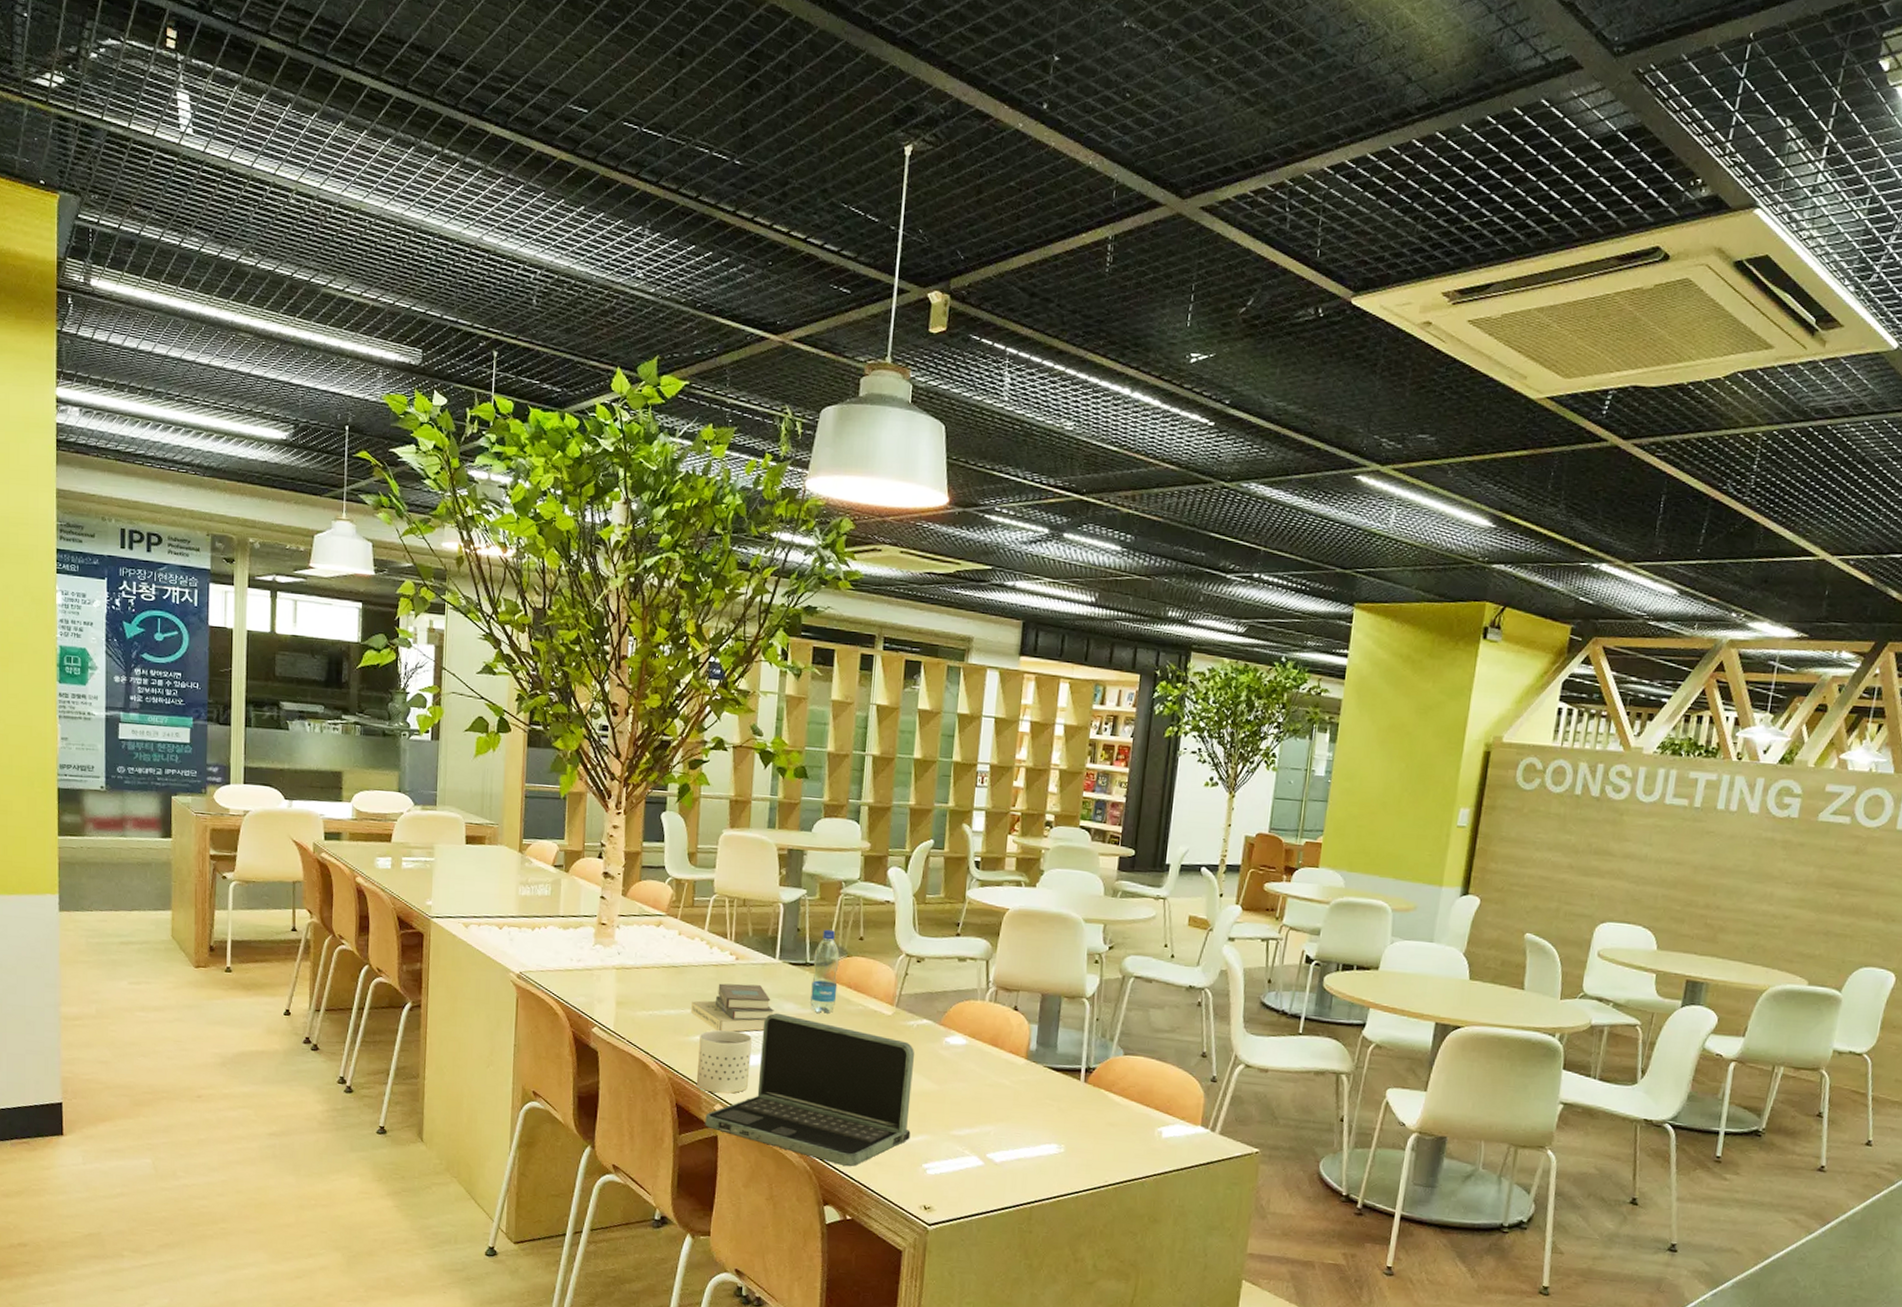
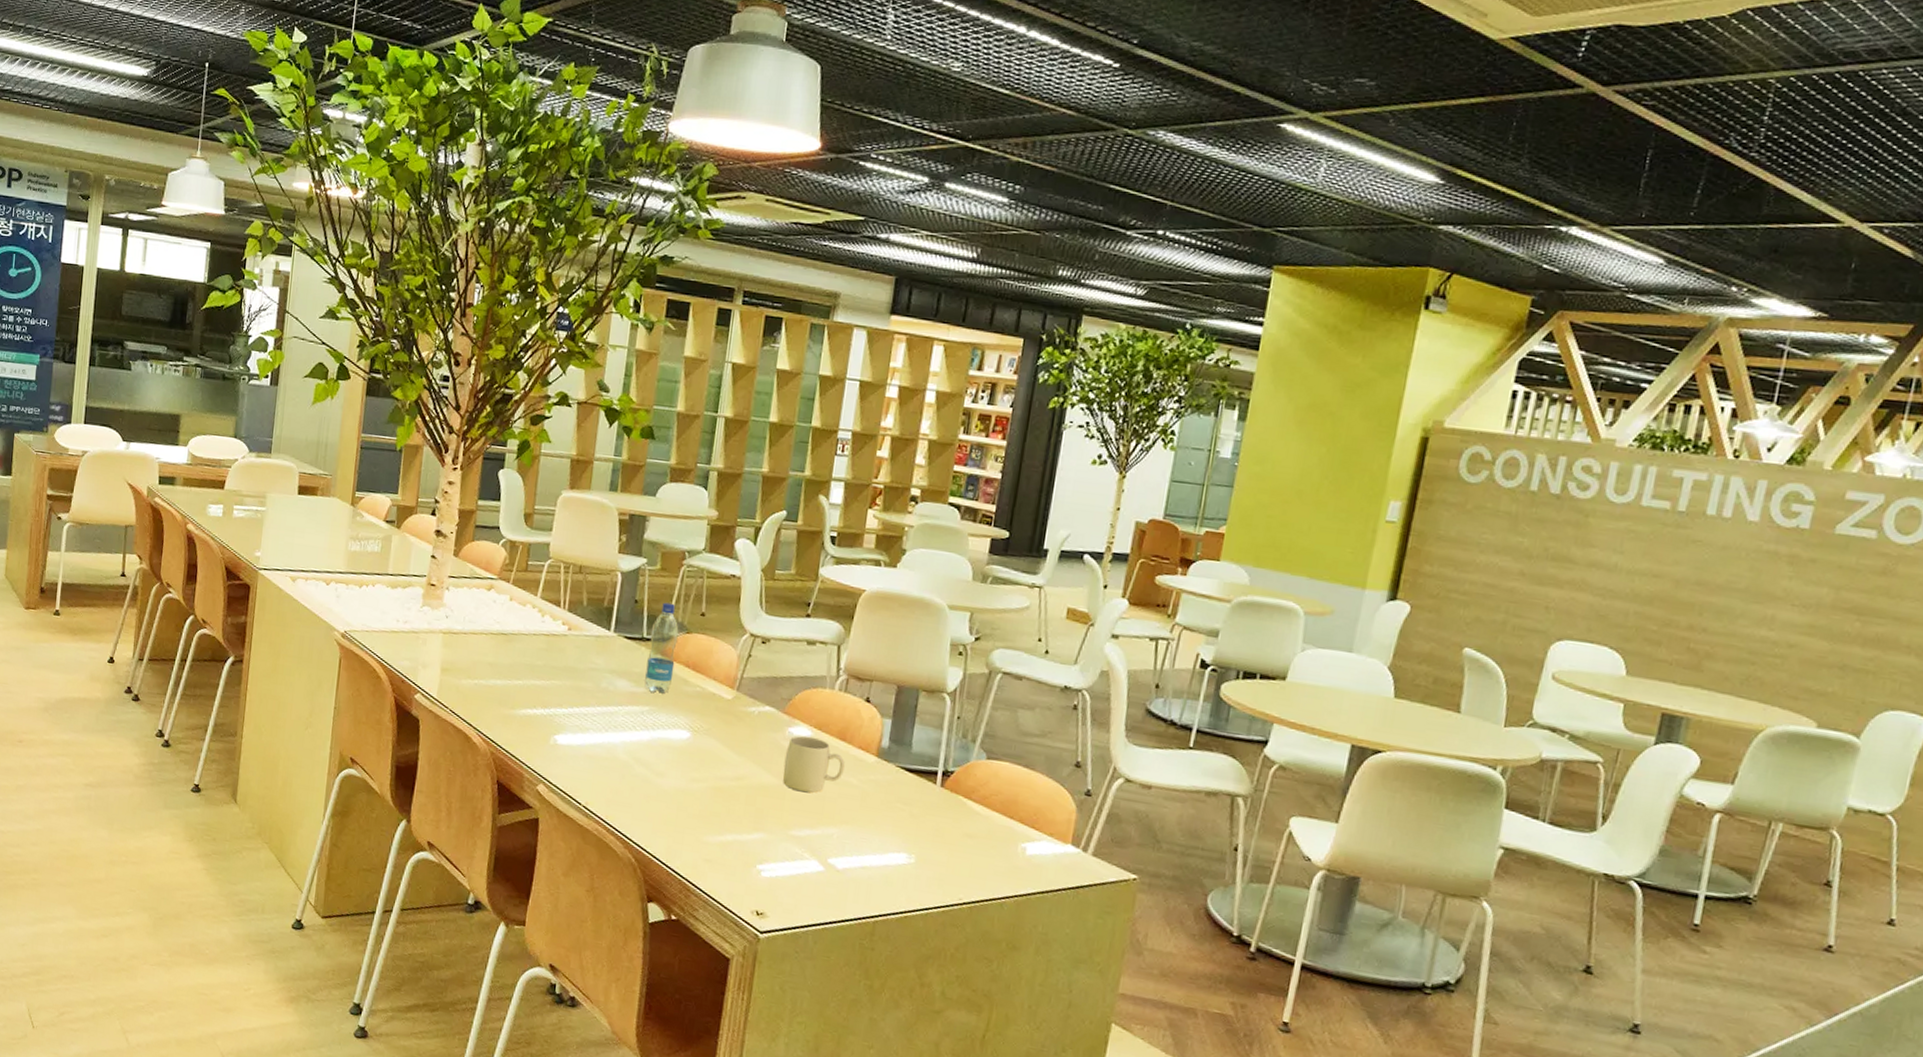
books: present [690,983,774,1032] -> none [517,654,606,709]
mug: present [696,1029,752,1094] -> none [519,704,581,774]
laptop: present [705,1012,914,1166] -> none [526,689,754,862]
mug: none [942,1044,998,1096] -> present [783,736,845,793]

